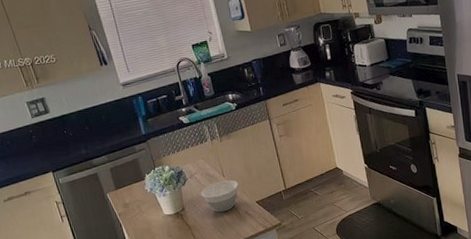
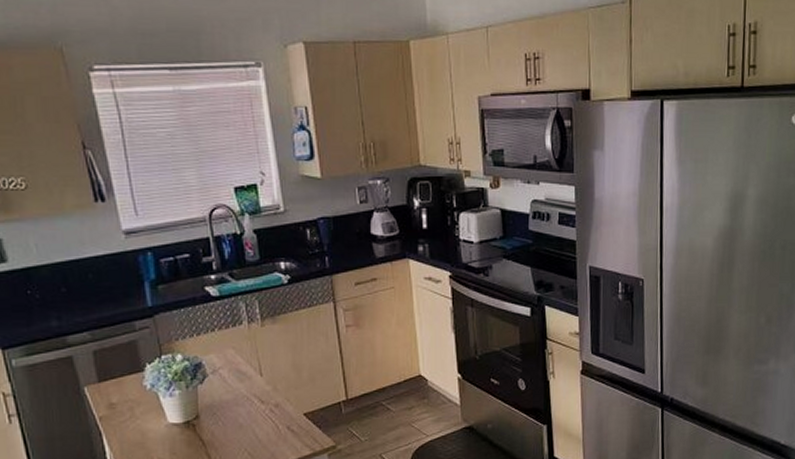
bowl: present [201,180,239,213] -> none [226,381,281,425]

